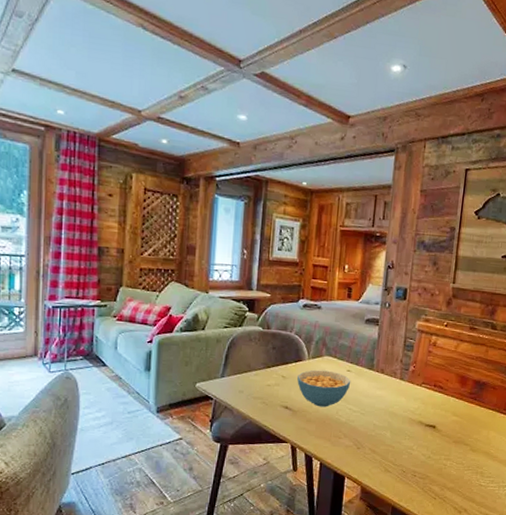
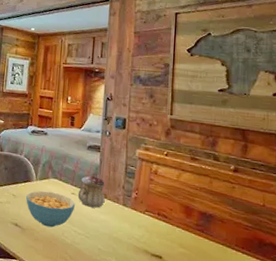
teapot: none [353,348,383,384] -> present [77,172,105,208]

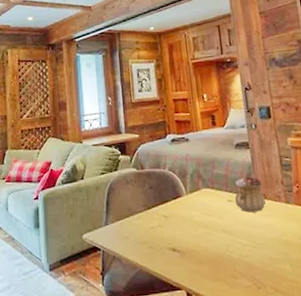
cereal bowl: present [26,191,76,228] -> none [179,203,235,245]

